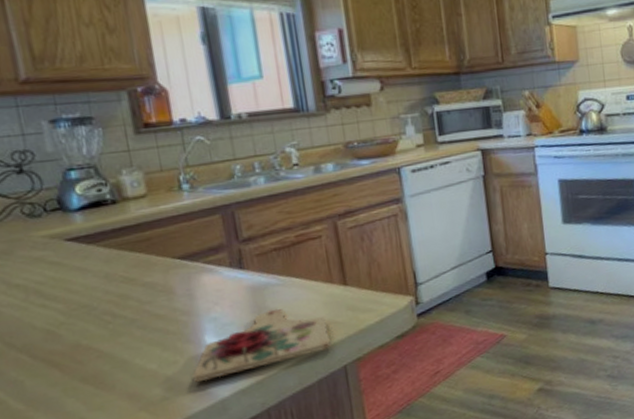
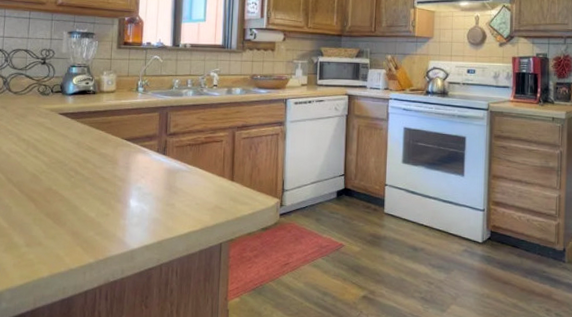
cutting board: present [193,308,331,383] -> none [116,189,215,234]

